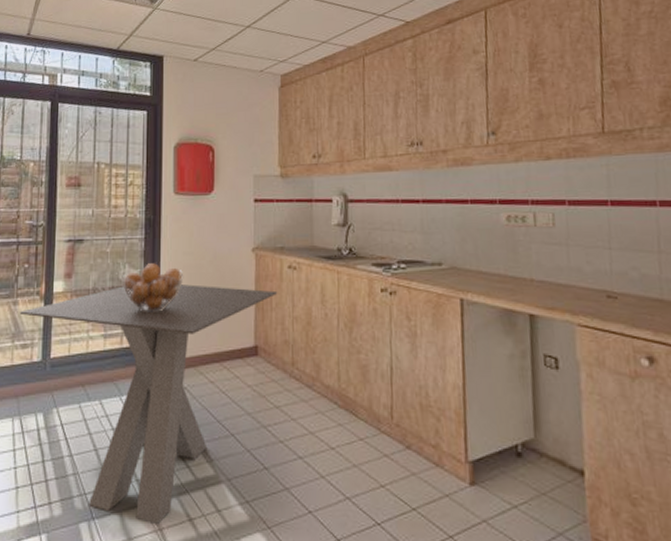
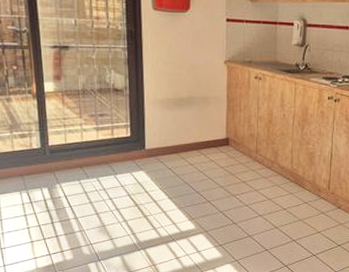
dining table: present [19,284,278,524] -> none [14,88,246,262]
fruit basket: present [121,263,184,312] -> none [108,70,165,110]

